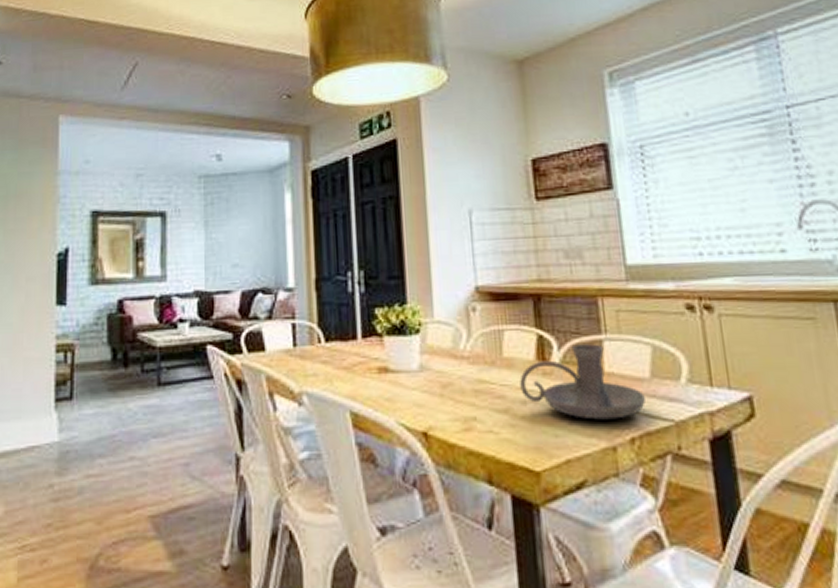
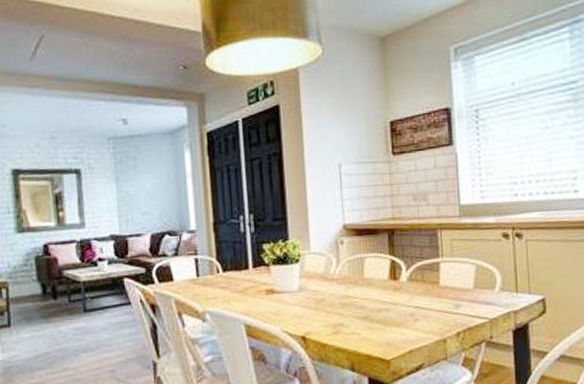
candle holder: present [520,344,645,420] -> none [376,265,469,321]

